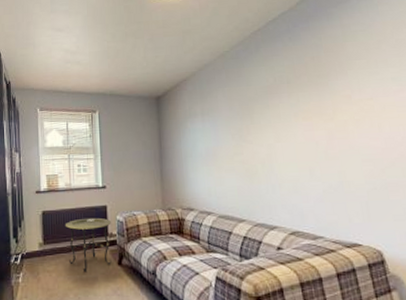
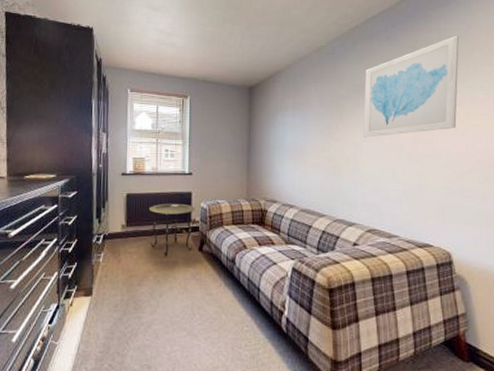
wall art: none [271,29,371,138] -> present [363,35,460,137]

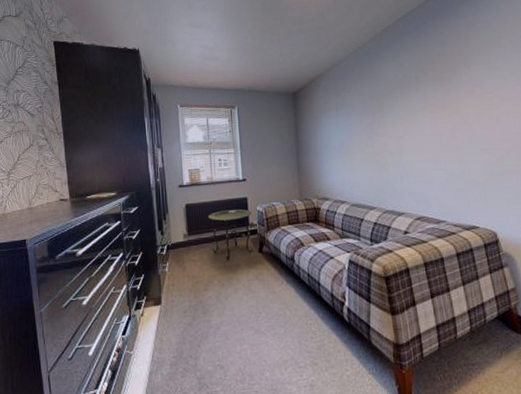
wall art: present [363,35,460,137] -> none [401,26,491,131]

